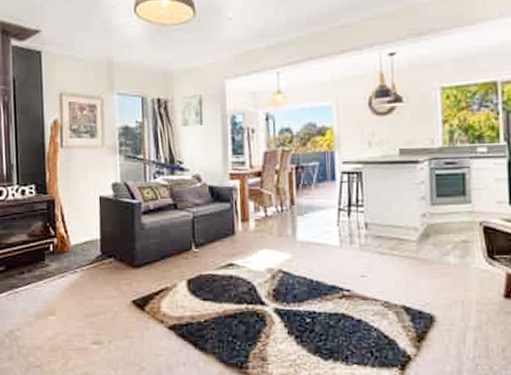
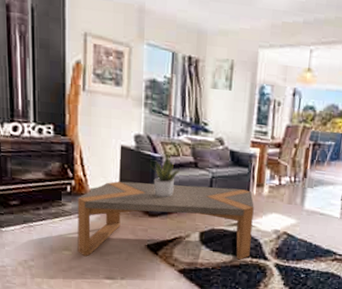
coffee table: none [60,227,244,321] -> present [77,181,254,260]
potted plant: none [129,199,160,246] -> present [150,154,181,198]

